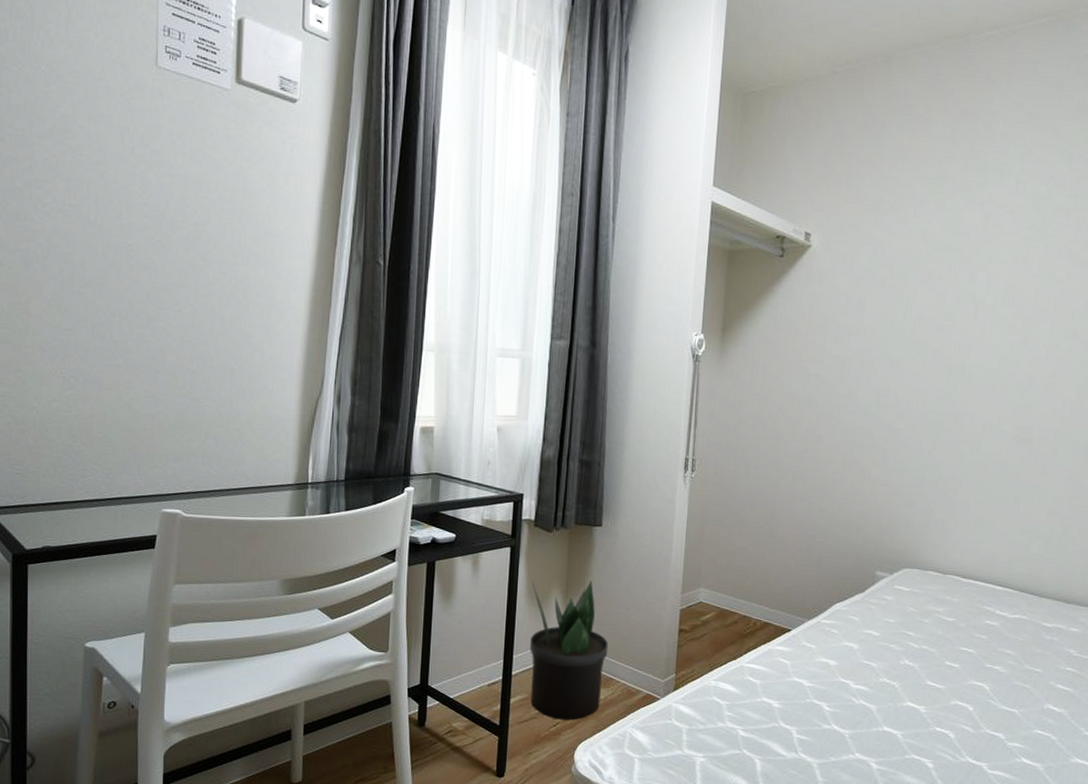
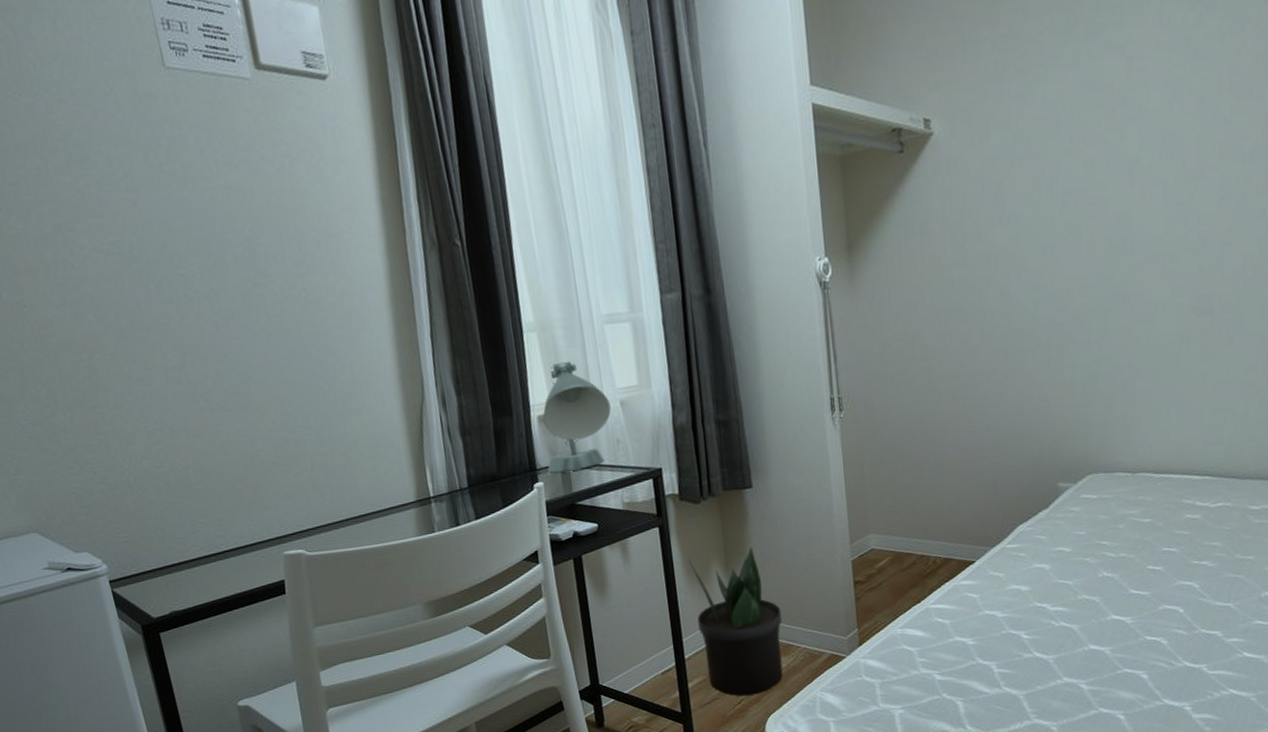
desk lamp: none [420,382,488,483] -> present [542,361,611,474]

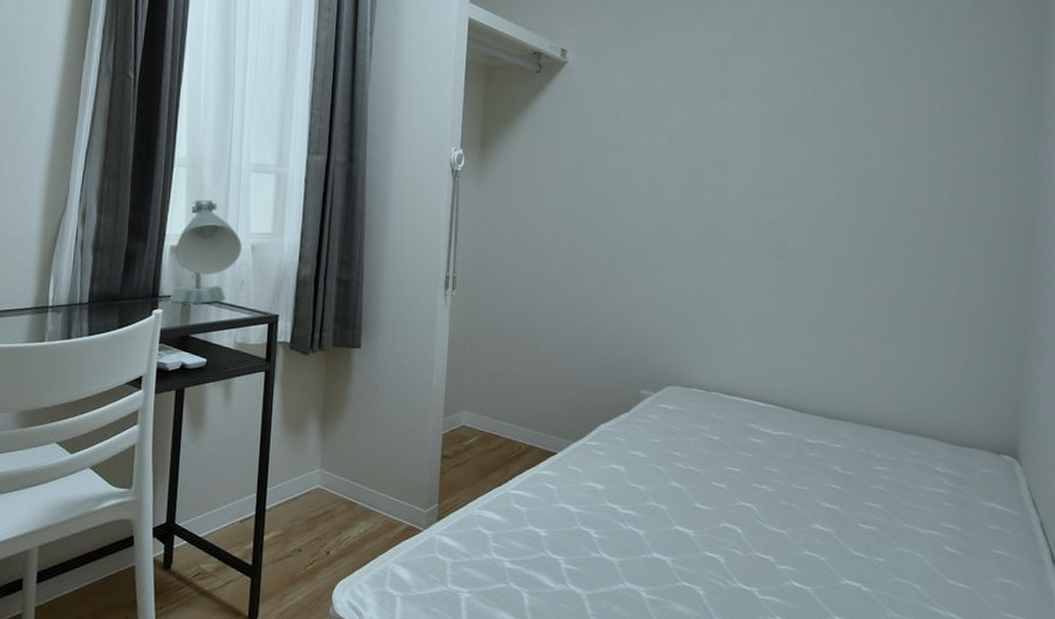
planter: present [687,547,783,697] -> none [285,405,368,557]

